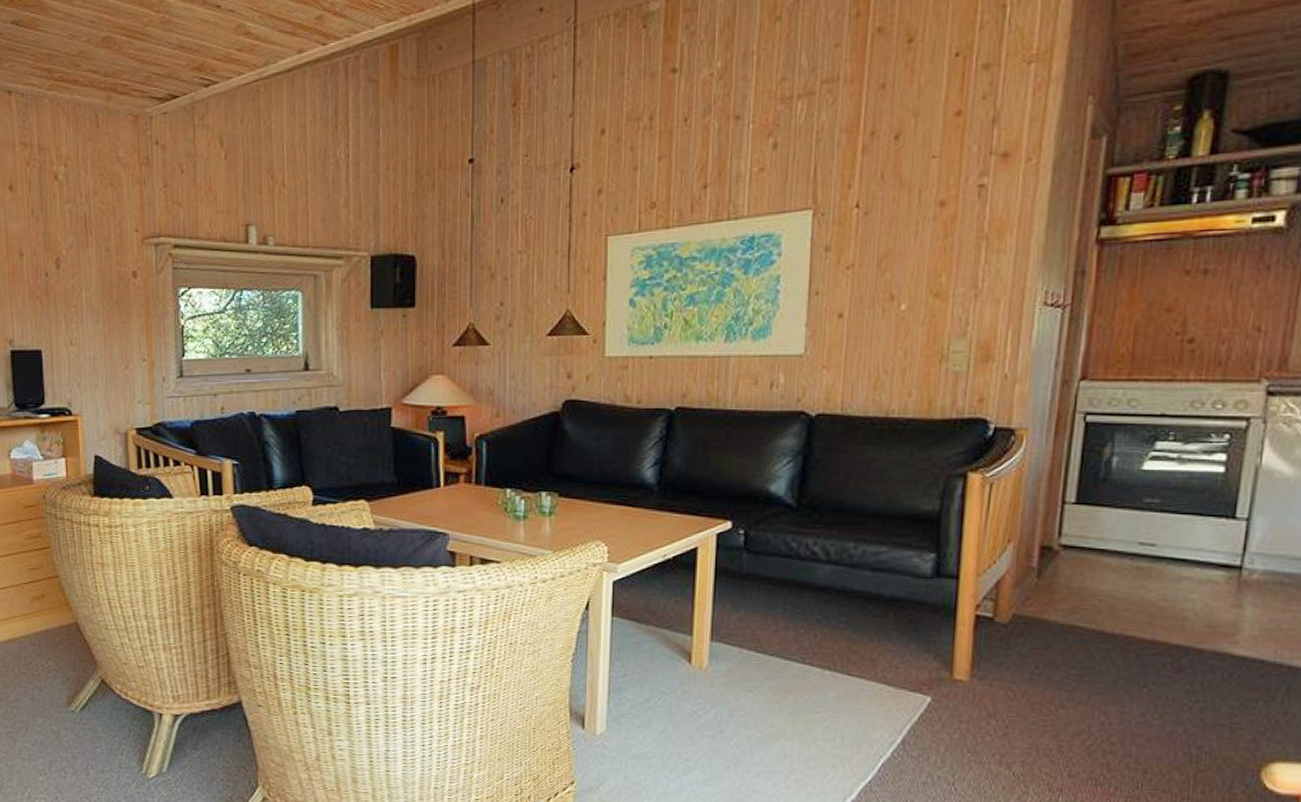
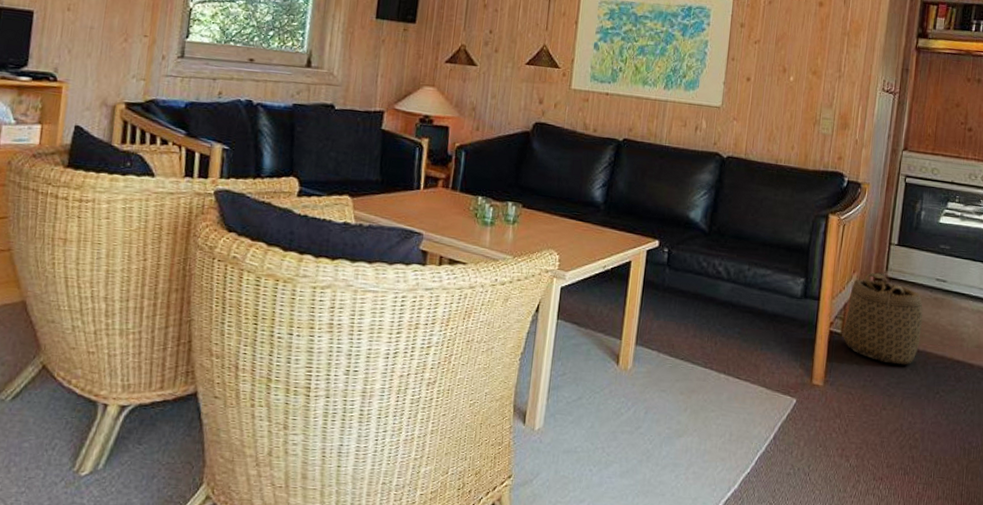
basket: none [996,540,1119,653] -> present [843,272,923,365]

